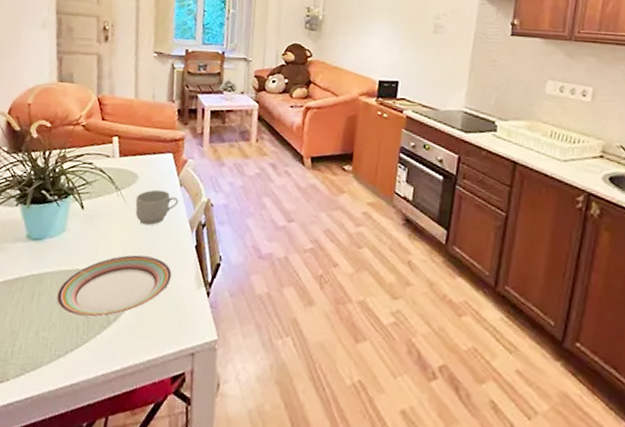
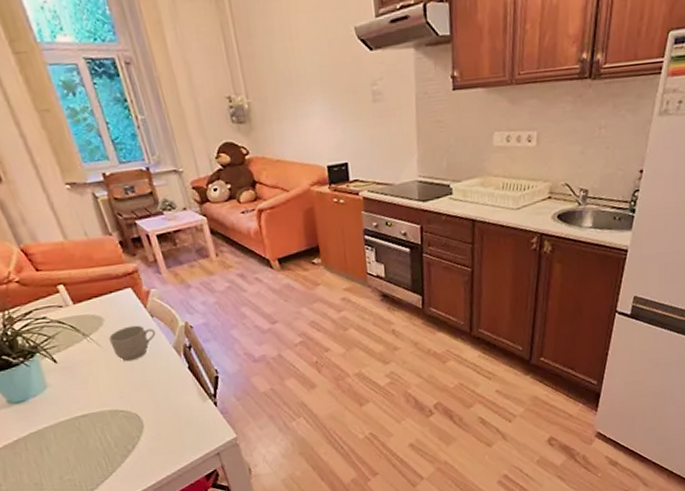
plate: present [56,255,172,318] -> none [64,386,175,455]

